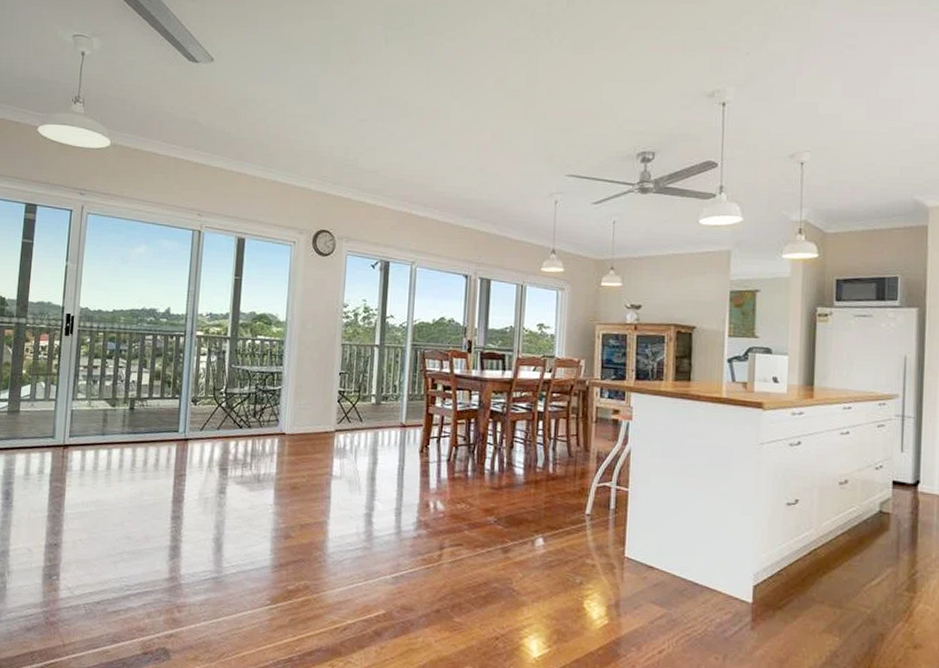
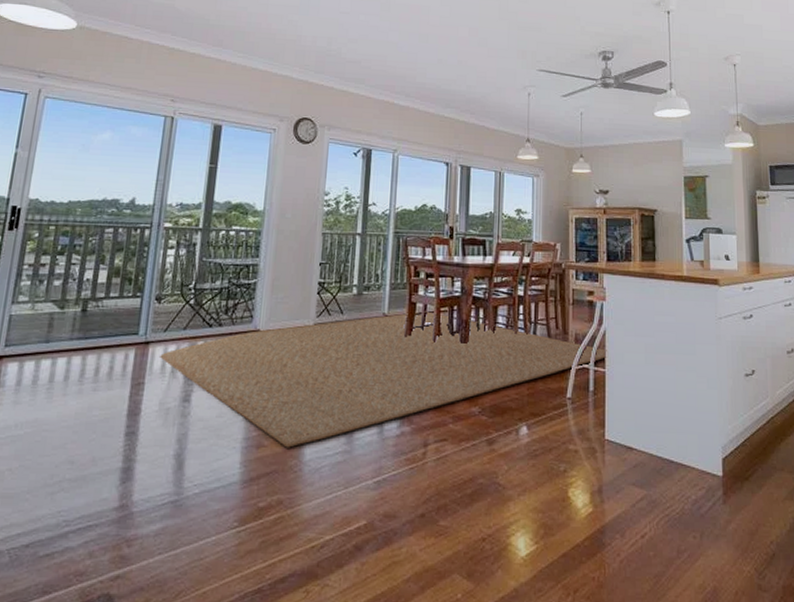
rug: none [197,422,631,541] -> present [158,311,607,448]

